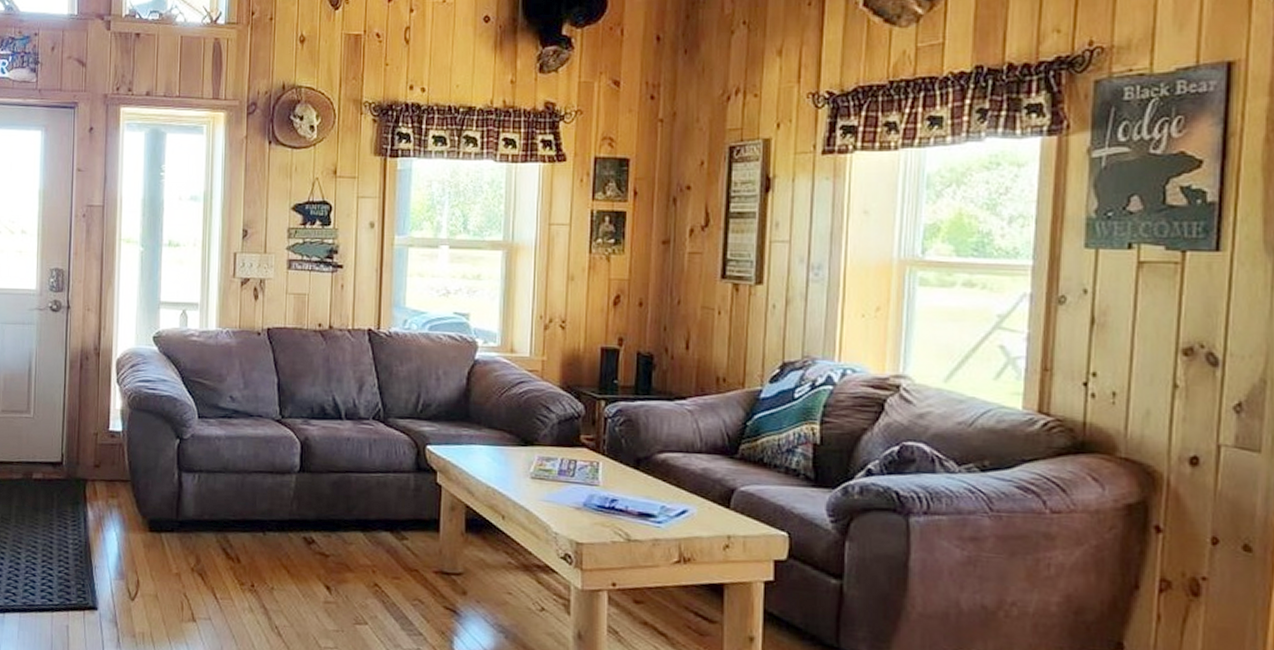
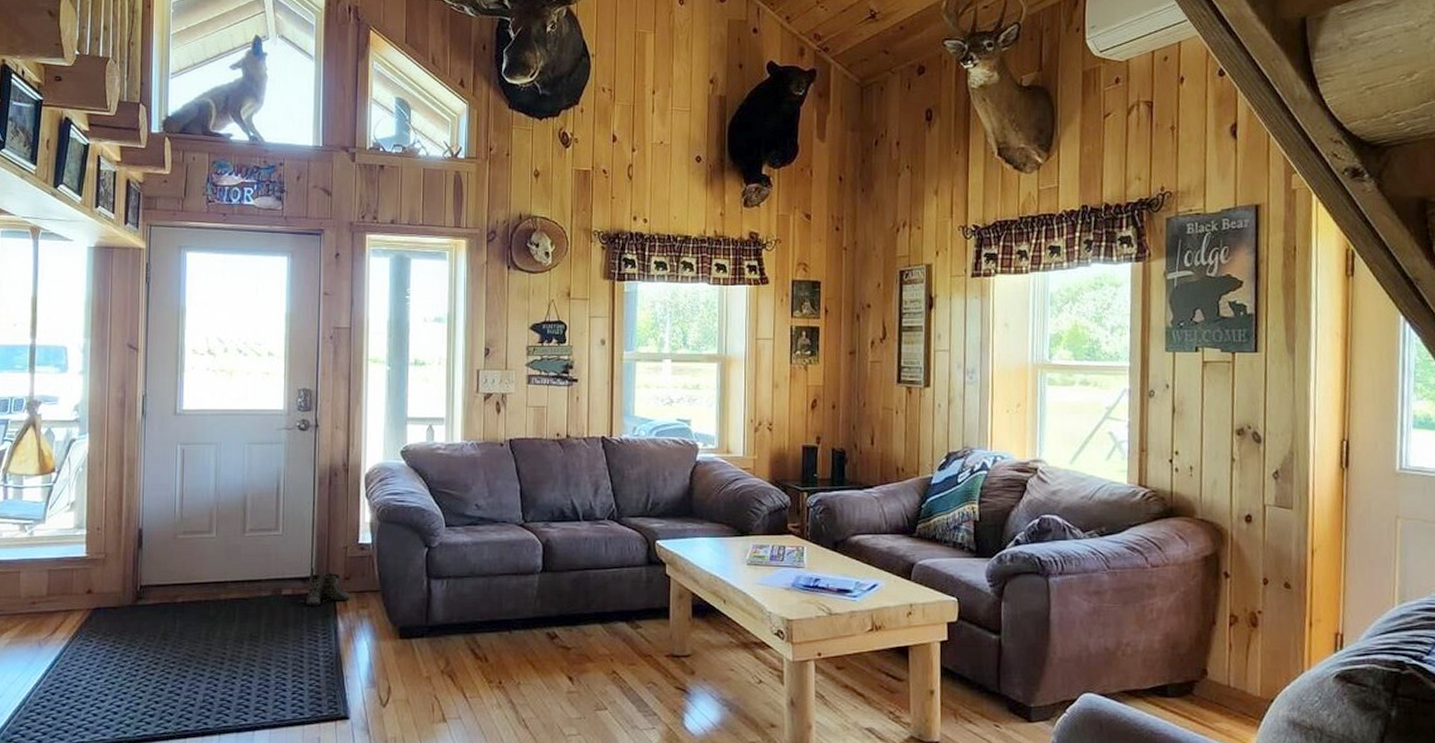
boots: none [55,458,99,493] -> present [305,572,349,606]

